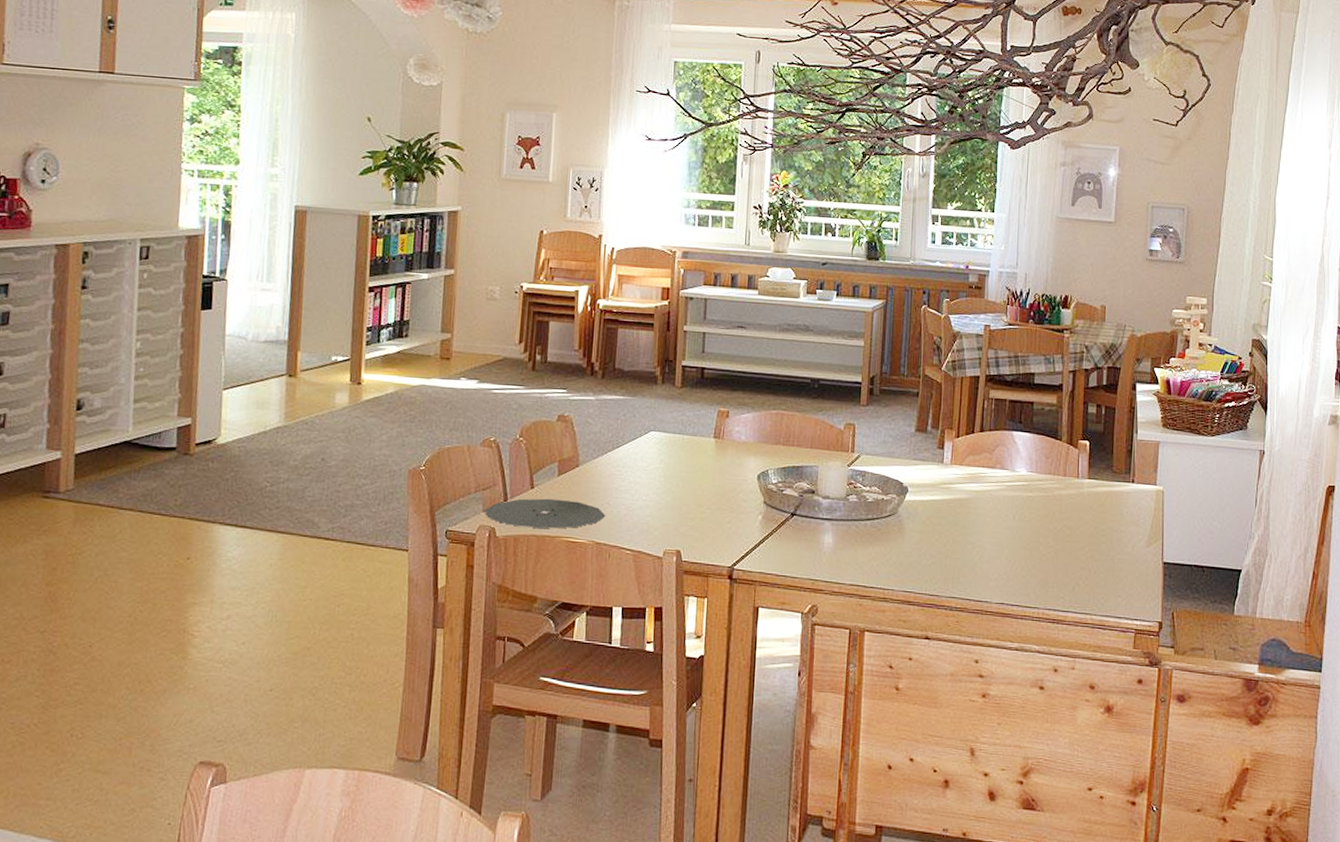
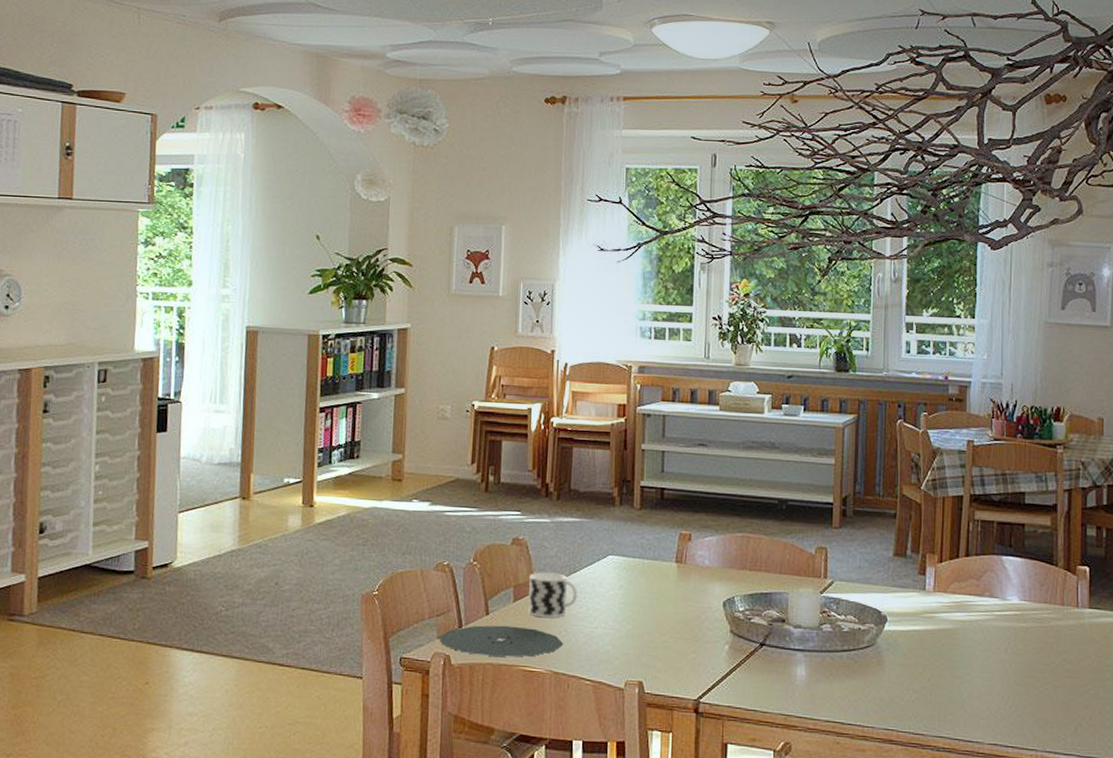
cup: none [572,447,621,491] -> present [528,572,578,618]

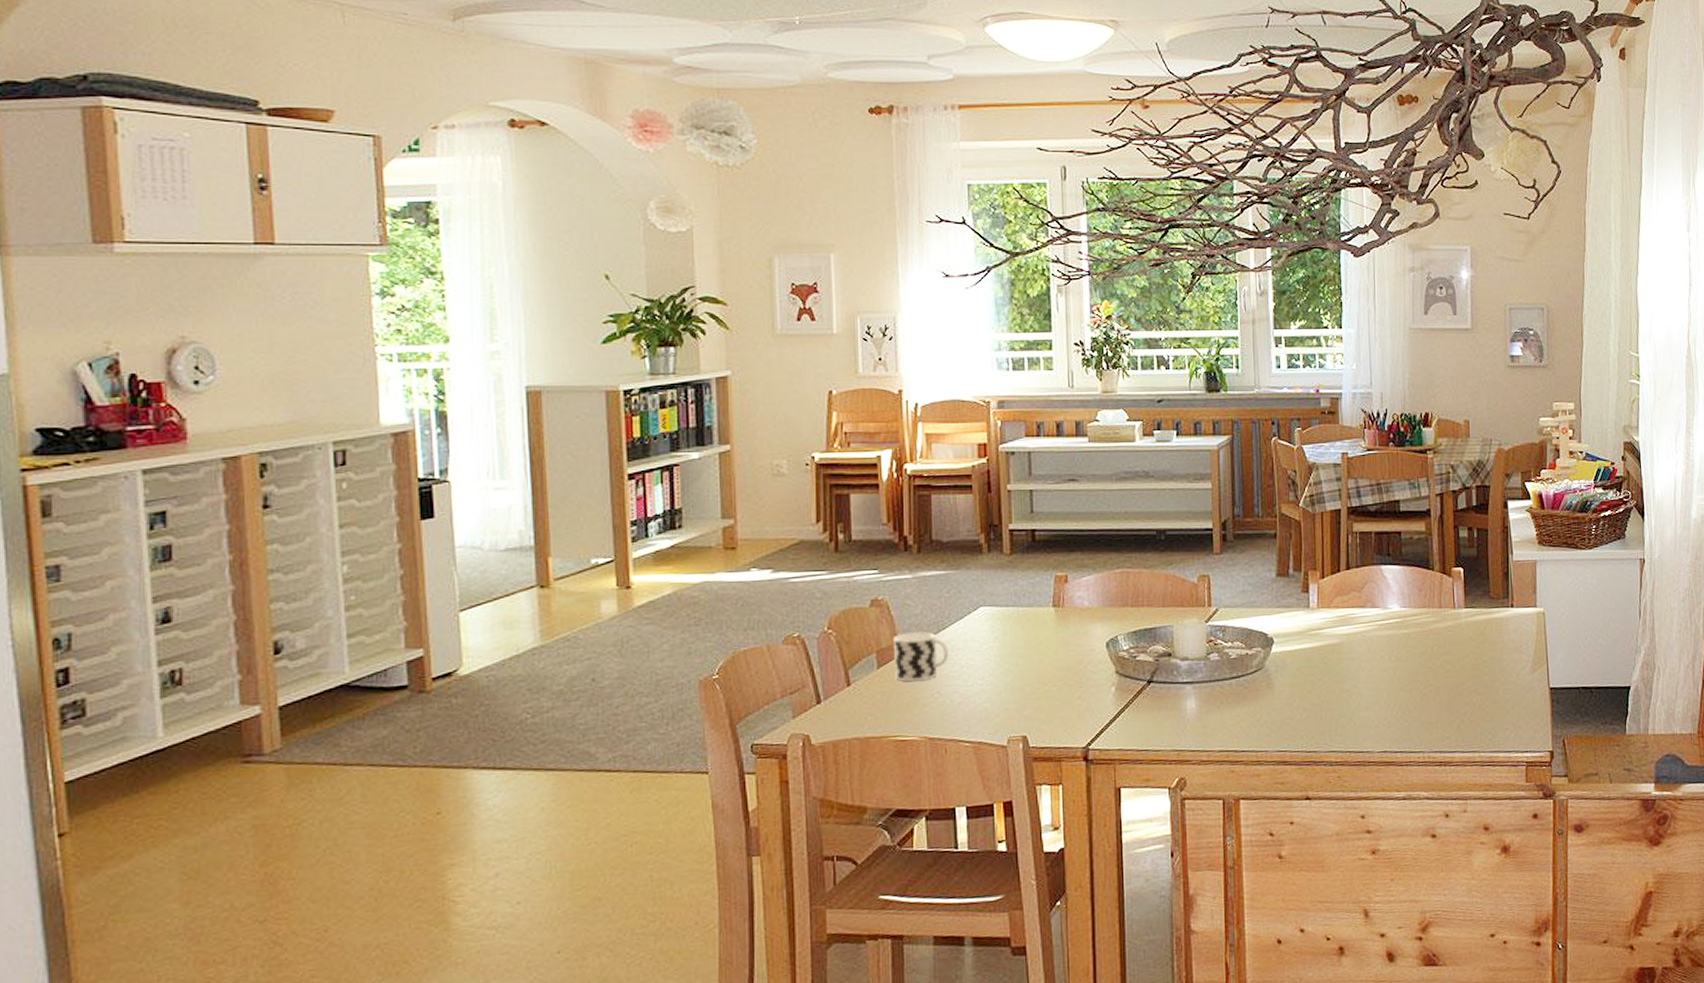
plate: present [438,625,564,657] -> none [794,694,938,731]

